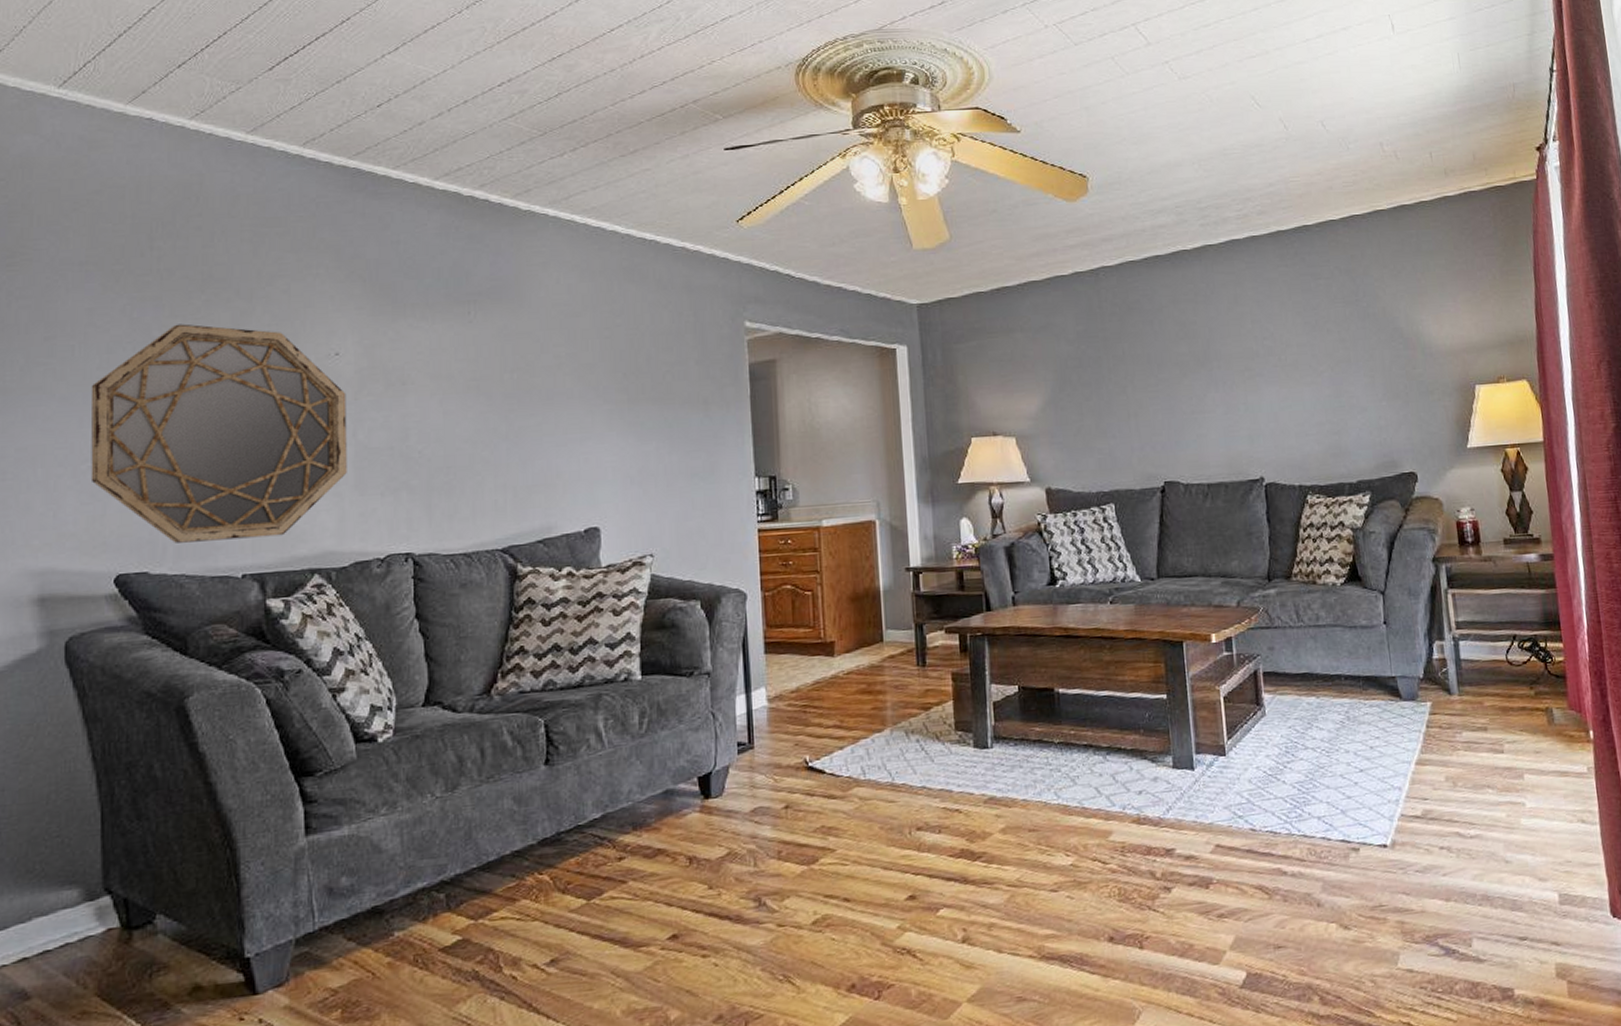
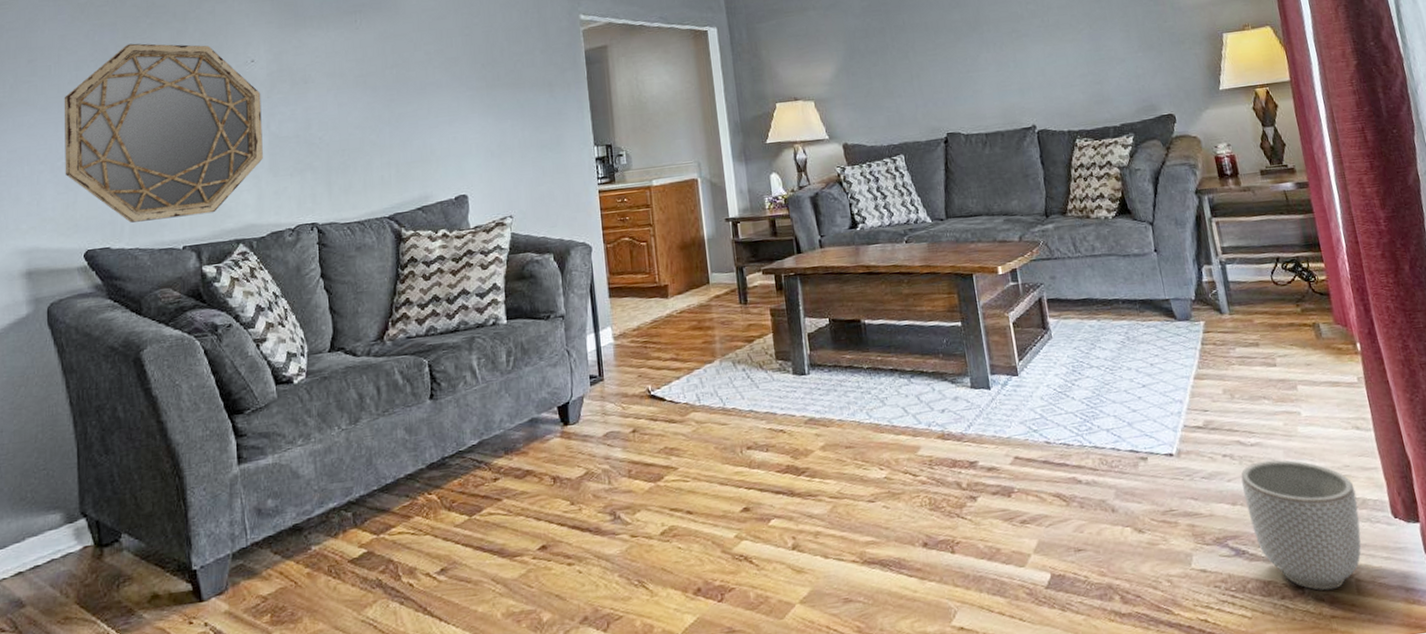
planter: none [1457,853,1577,993] -> present [1241,460,1362,591]

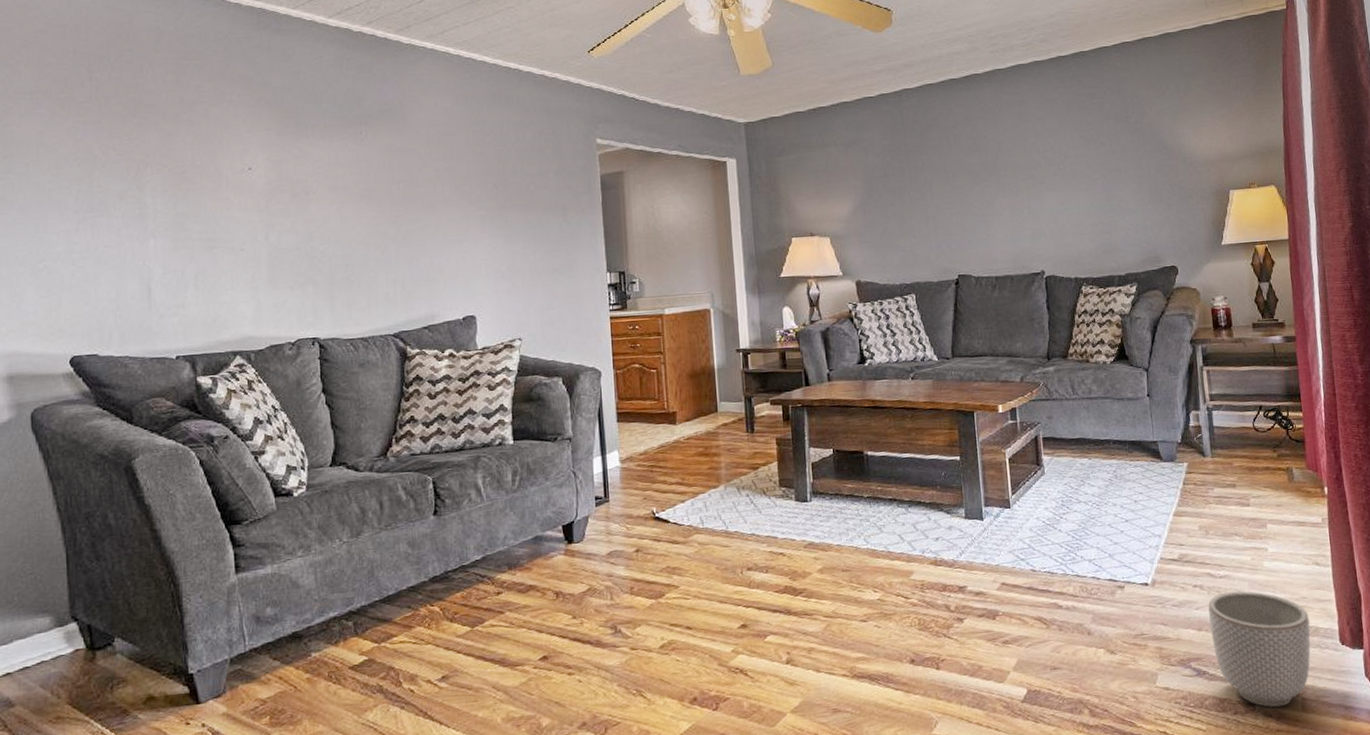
home mirror: present [64,43,263,223] -> none [44,143,261,330]

